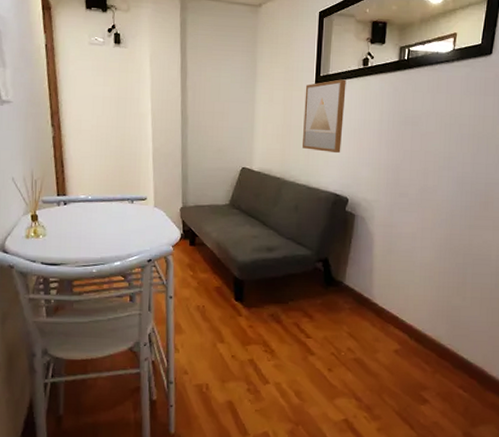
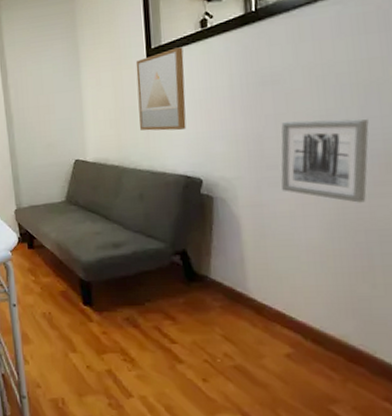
wall art: none [409,157,477,232] -> present [281,119,369,203]

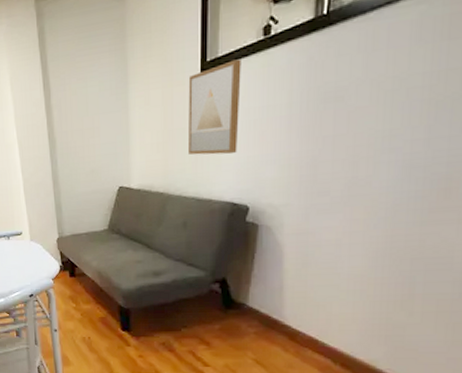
wall art: present [281,119,369,203] -> none [331,139,435,231]

